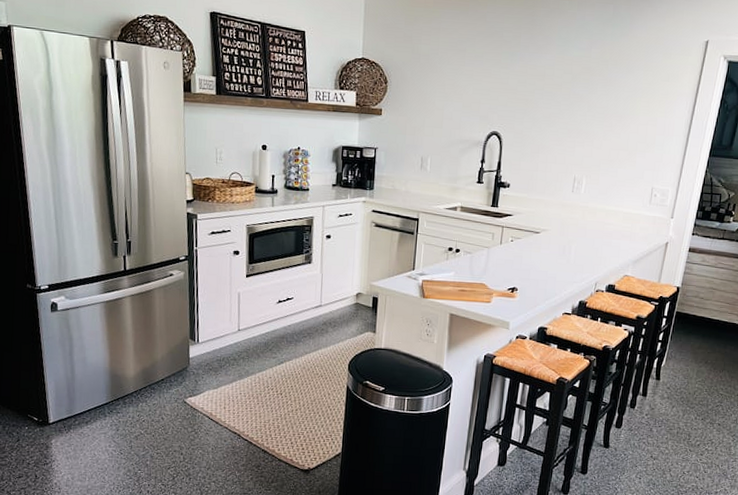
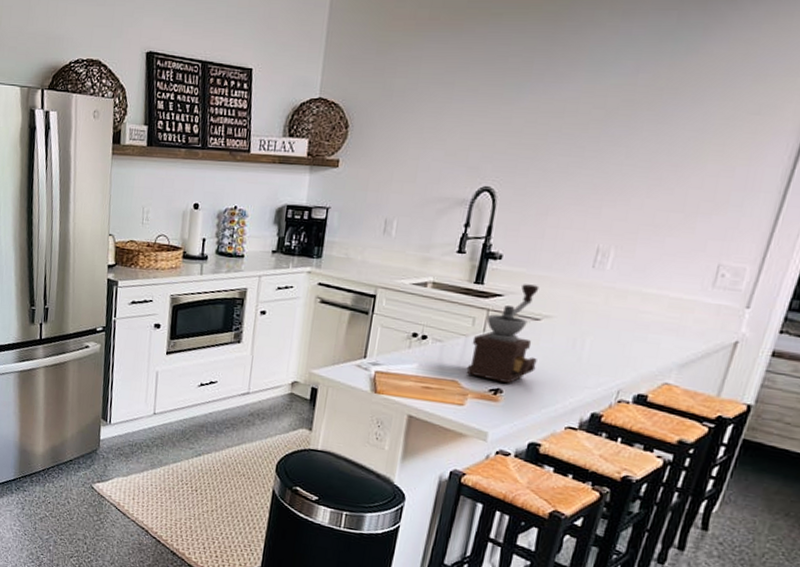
coffee grinder: none [491,206,540,283] -> present [467,284,540,383]

